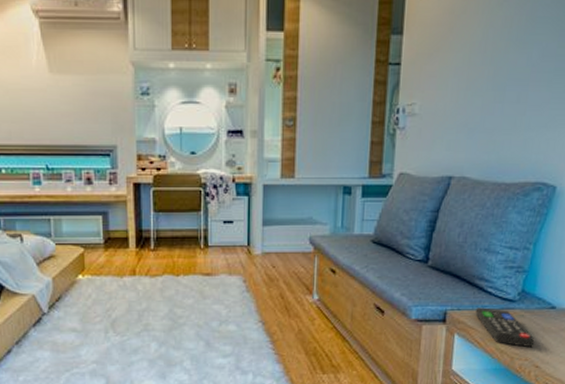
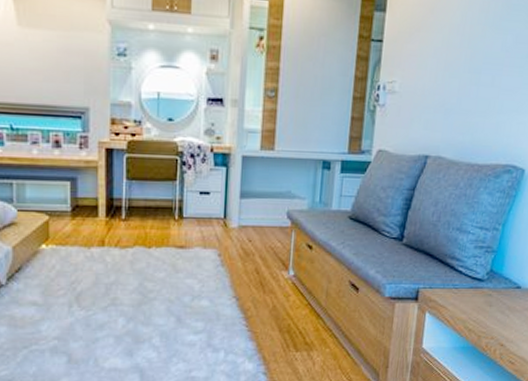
remote control: present [475,307,535,348] -> none [446,286,501,327]

